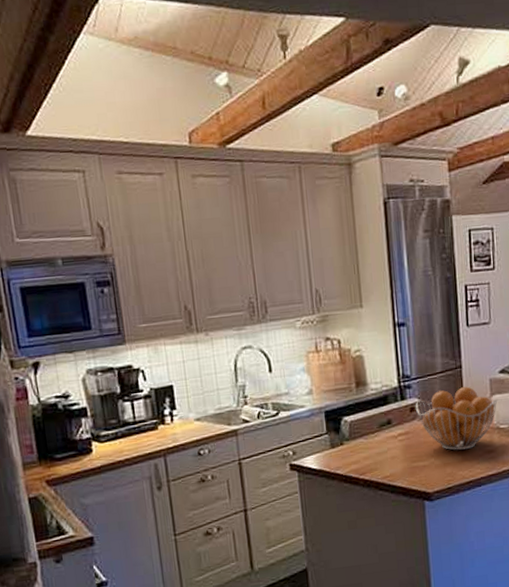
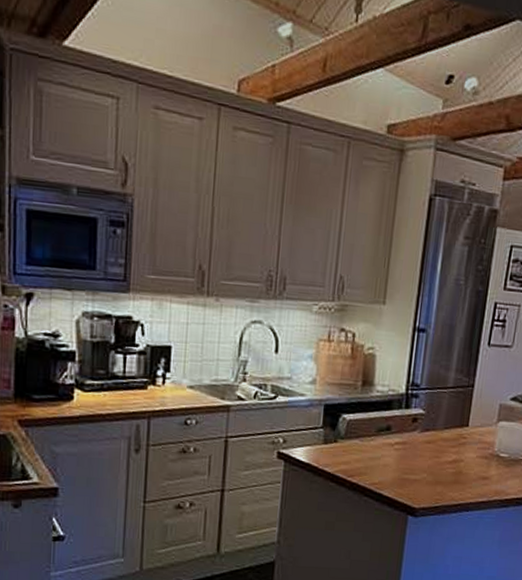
fruit basket: present [416,386,497,451] -> none [419,406,502,471]

